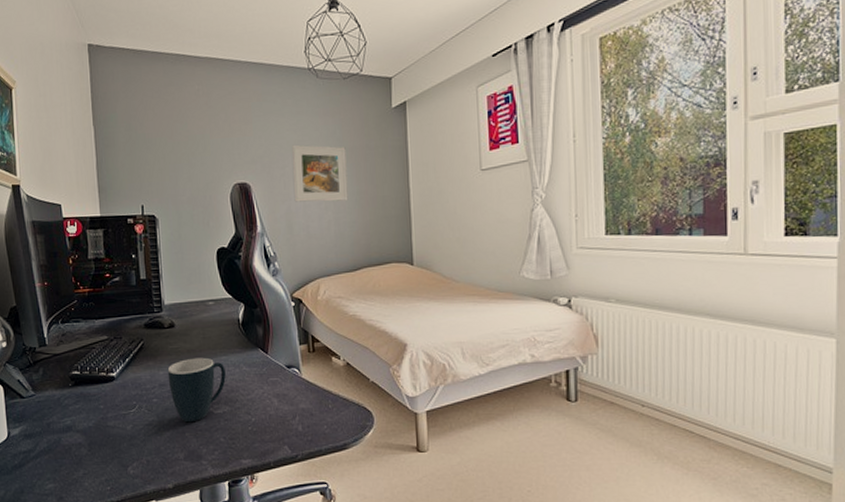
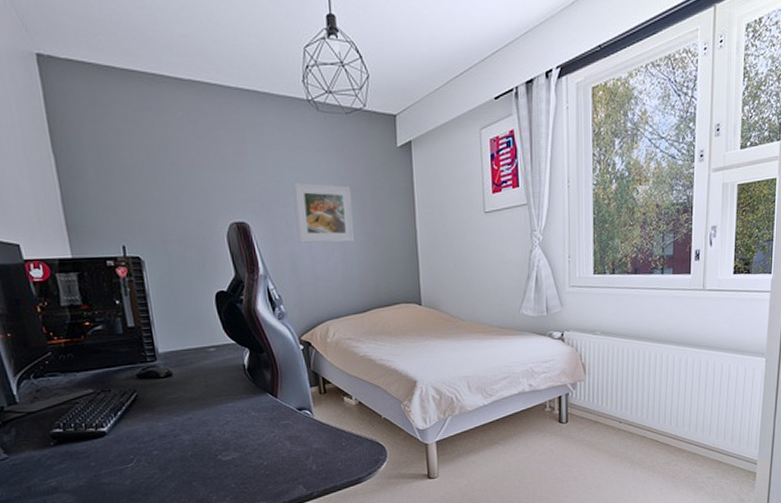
mug: present [167,357,226,423] -> none [167,405,234,472]

